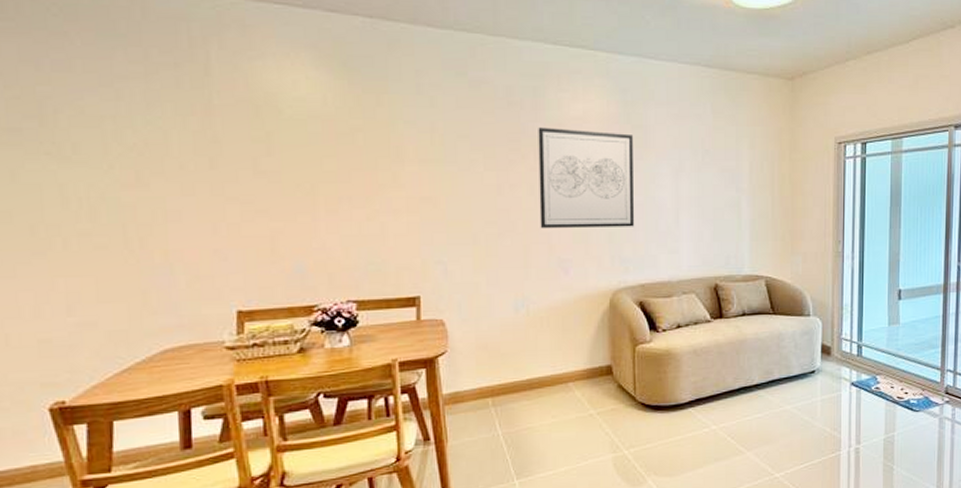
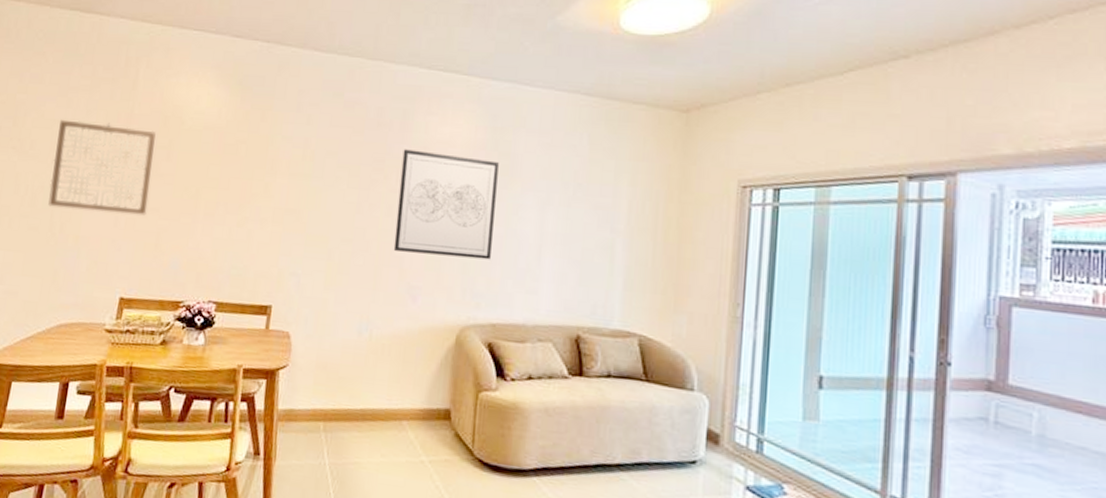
wall art: none [110,115,253,220] -> present [48,119,156,216]

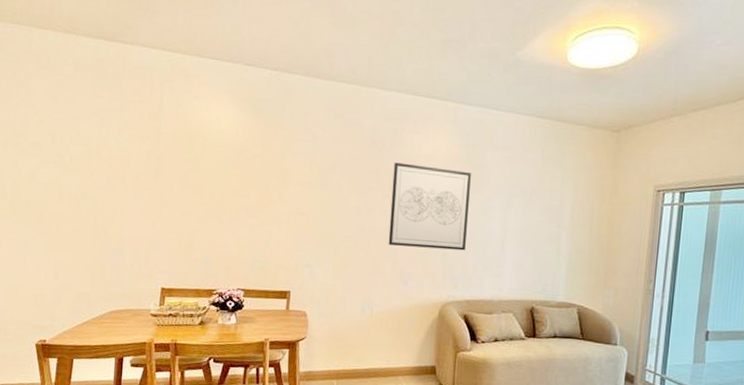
wall art: present [48,119,156,216] -> none [91,137,182,220]

